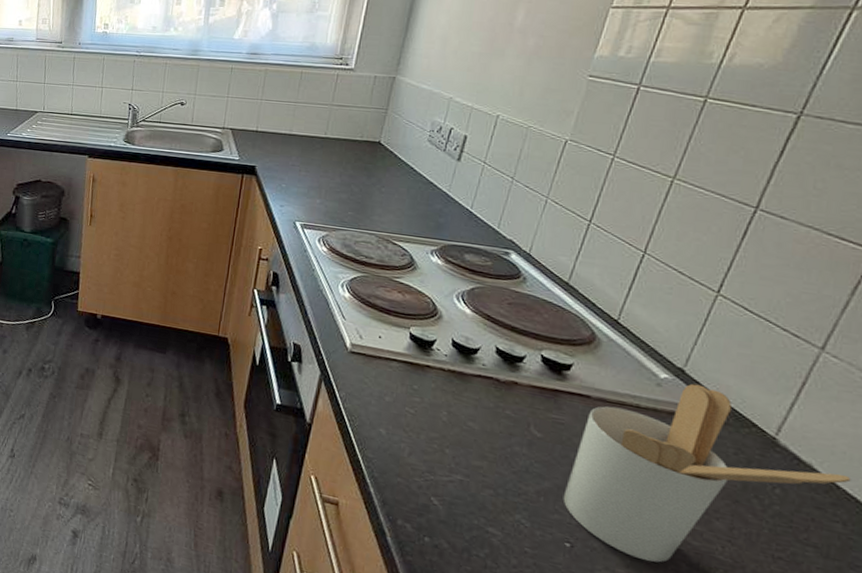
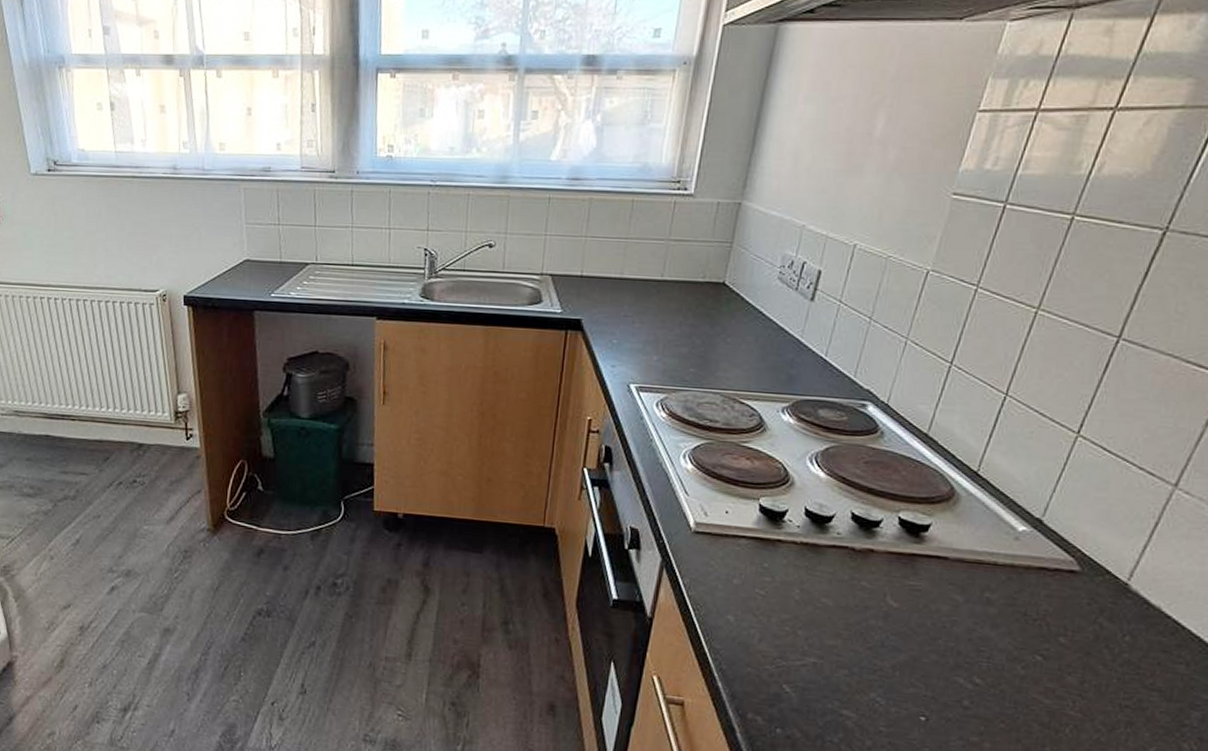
utensil holder: present [563,383,852,563] -> none [918,534,1196,726]

